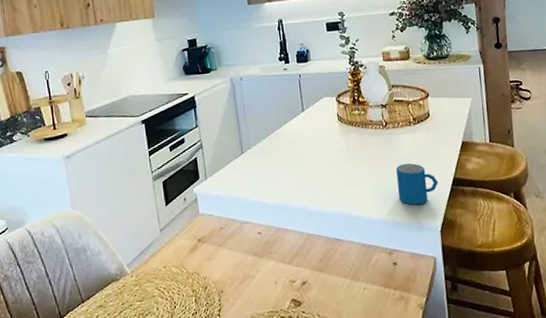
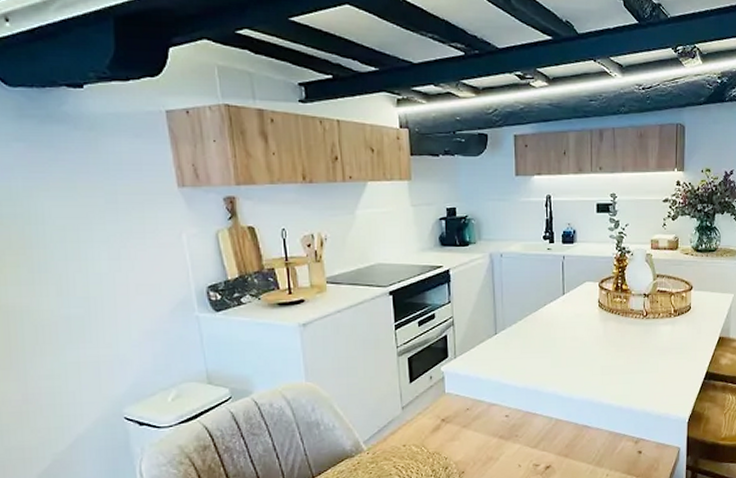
mug: present [396,163,439,206] -> none [650,355,691,397]

